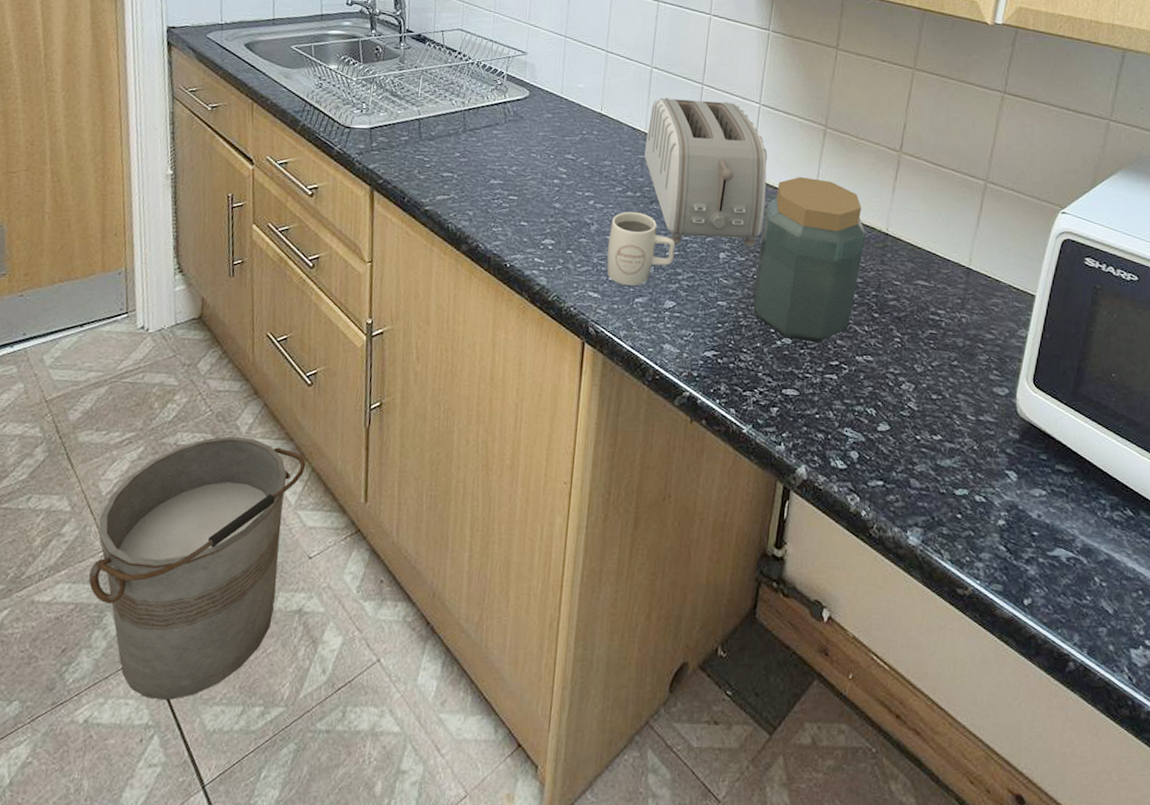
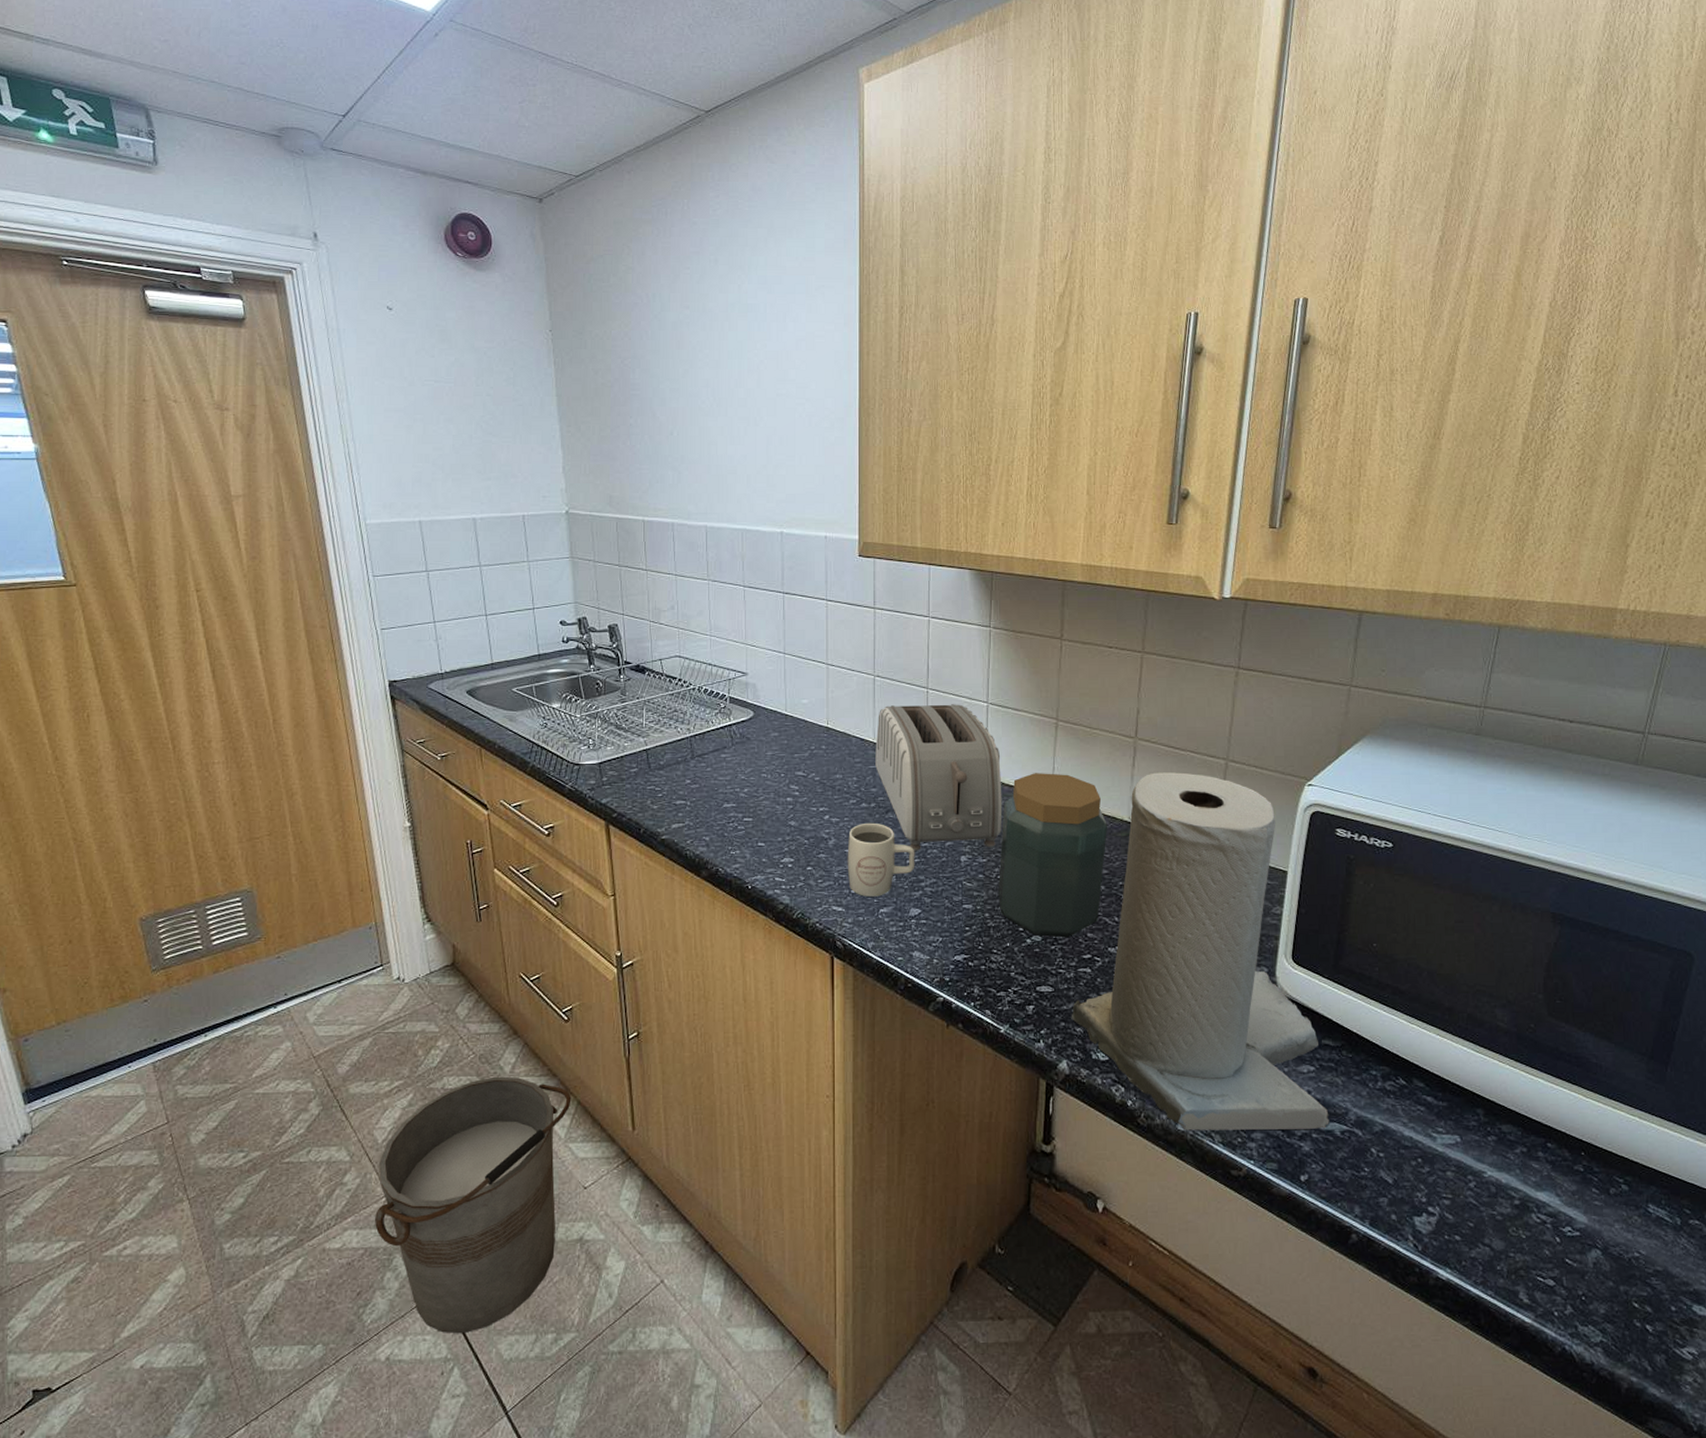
paper towel: none [813,187,1057,554] -> present [1071,772,1329,1131]

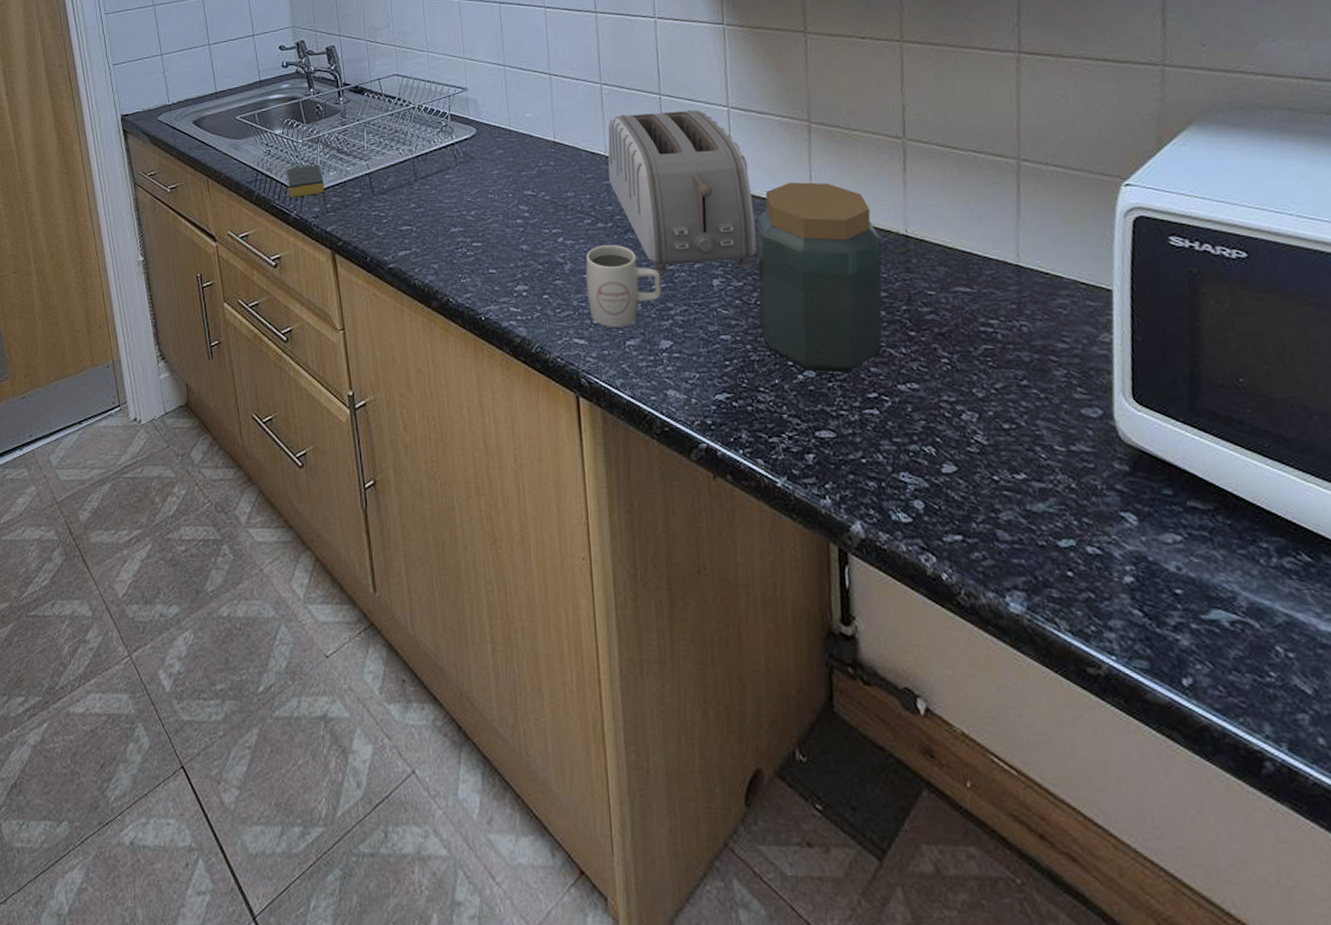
bucket: present [375,1076,572,1334] -> none [117,527,309,820]
sponge: none [563,739,601,770] -> present [287,164,324,198]
paper towel: present [1071,772,1329,1131] -> none [860,175,1212,617]

